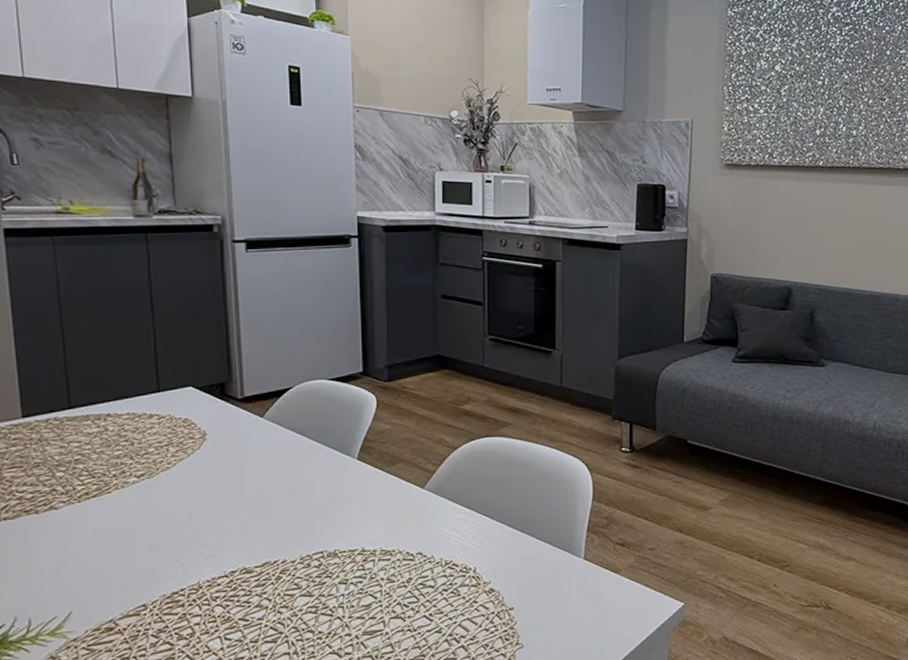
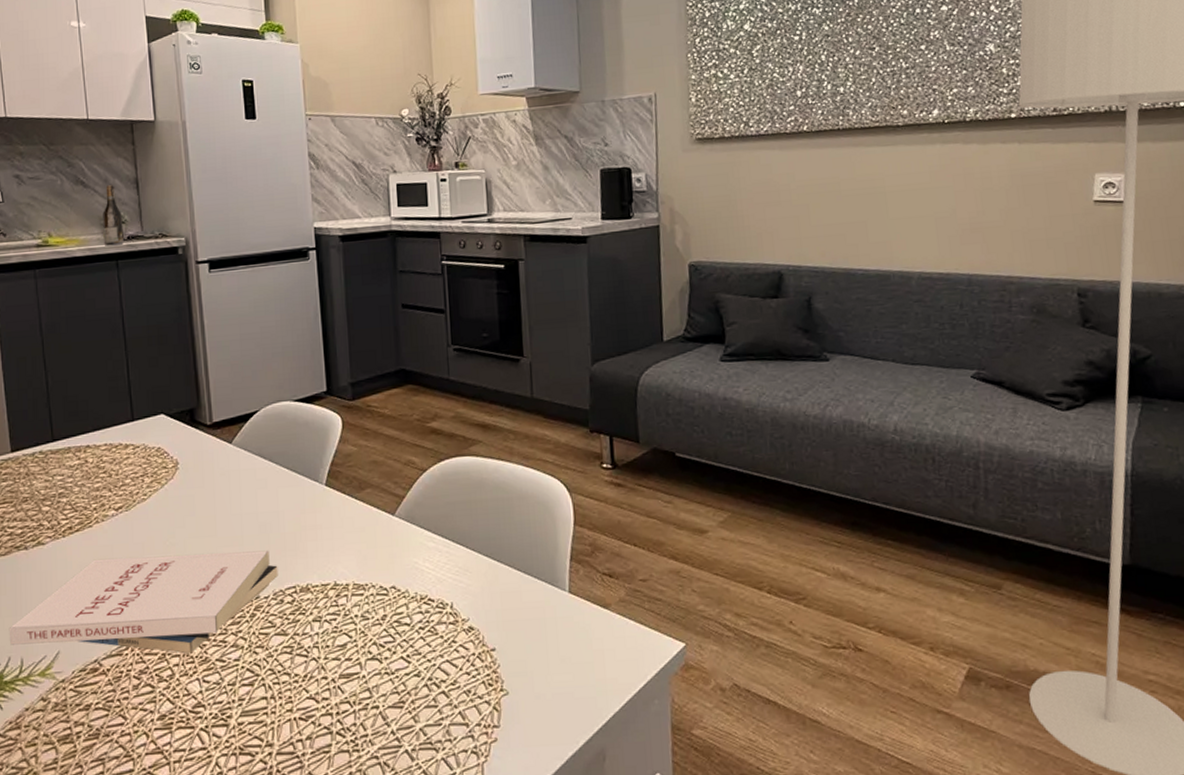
books: none [15,518,306,614] -> present [9,550,278,654]

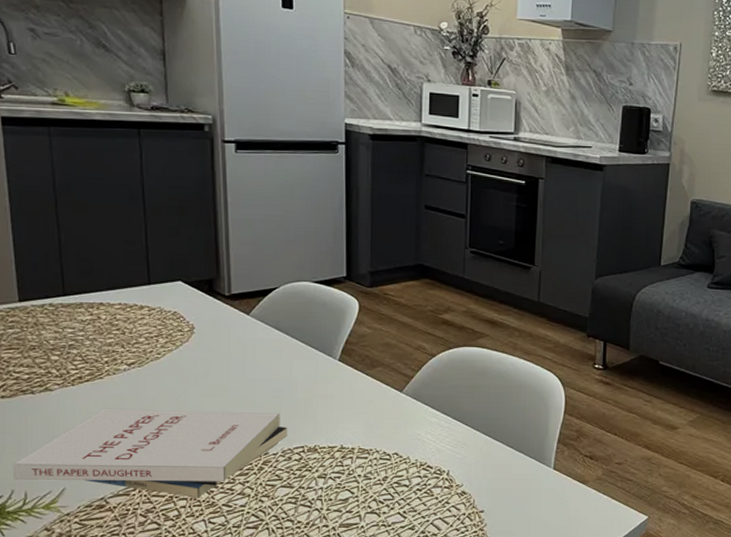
wine bottle: present [103,184,124,246] -> none [125,52,147,114]

